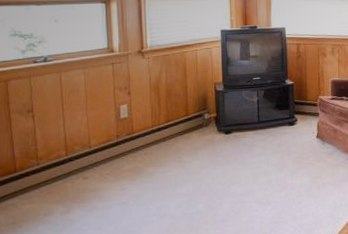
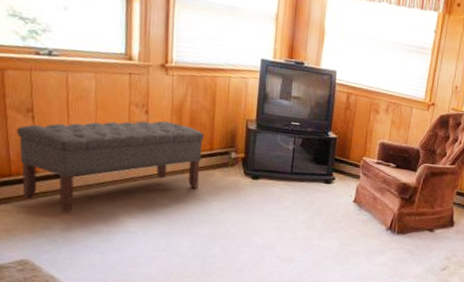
bench: none [19,97,180,197] -> present [16,120,205,213]

